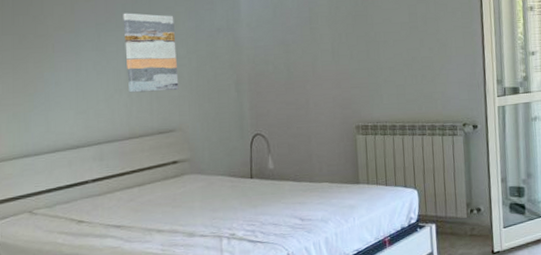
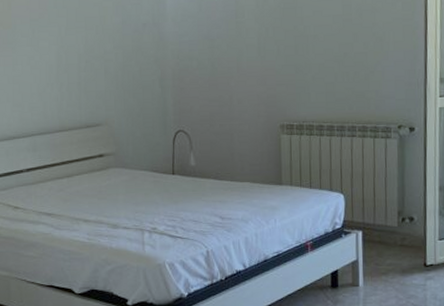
wall art: present [123,13,179,93] -> none [55,8,106,87]

